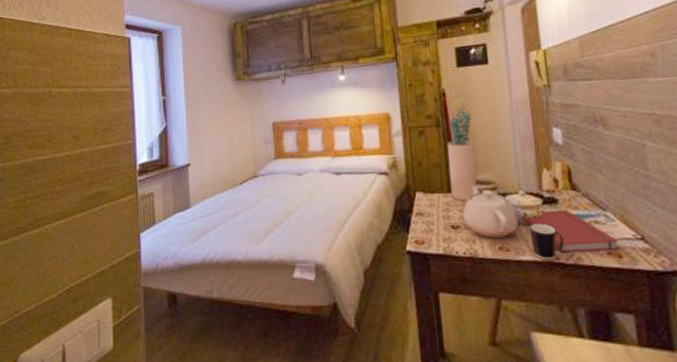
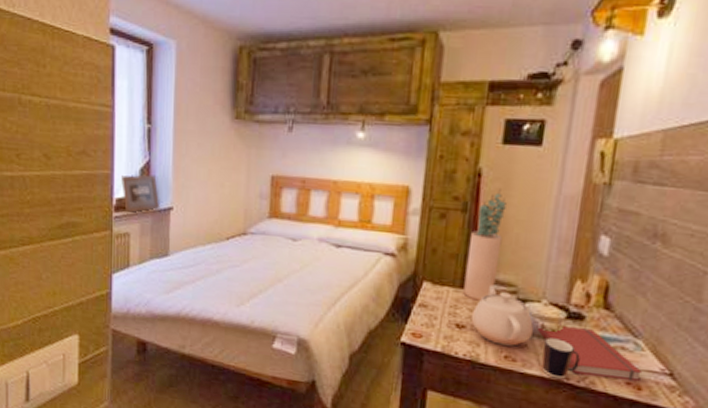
picture frame: none [143,138,178,176] -> present [121,174,159,214]

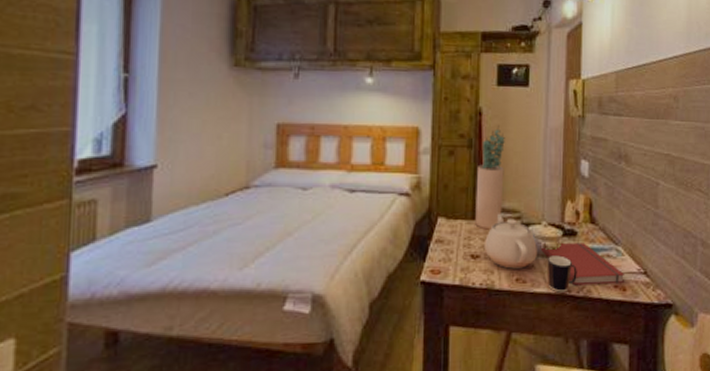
picture frame: present [121,174,159,214] -> none [86,129,139,176]

